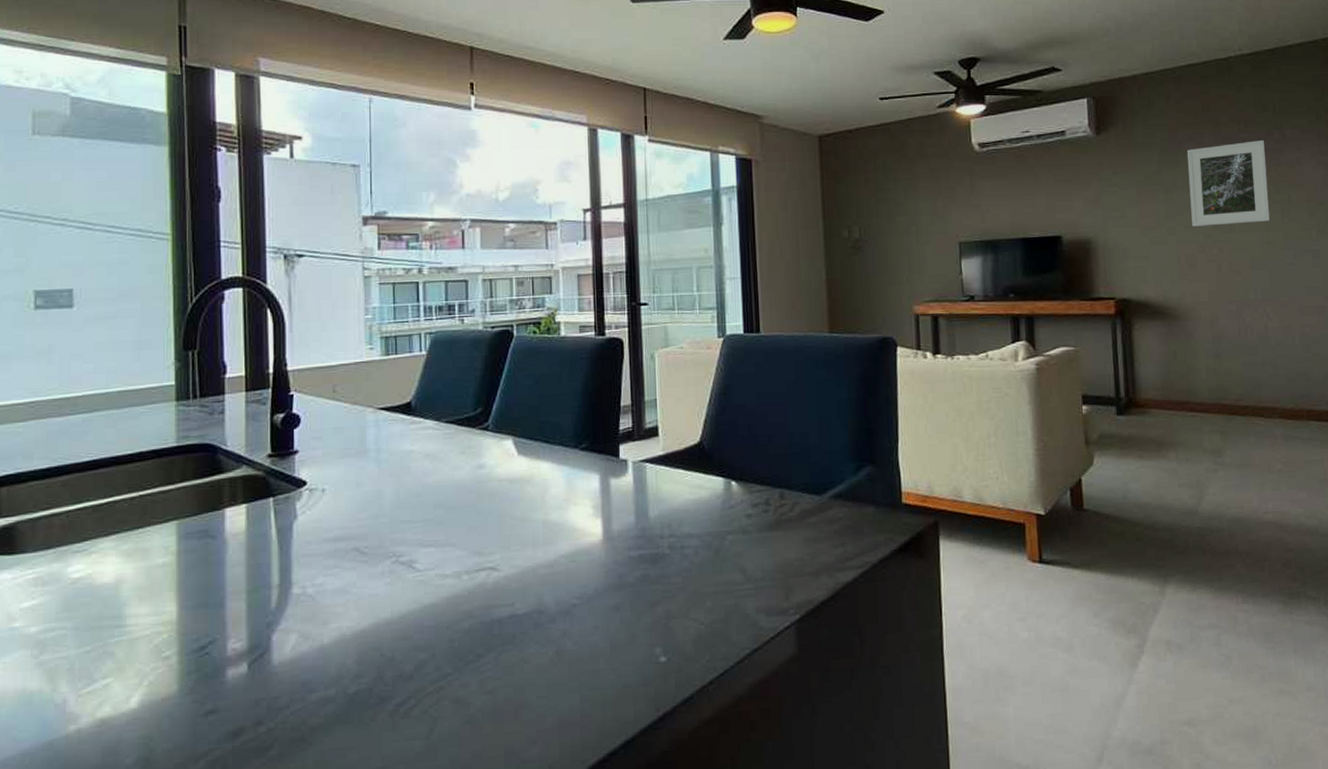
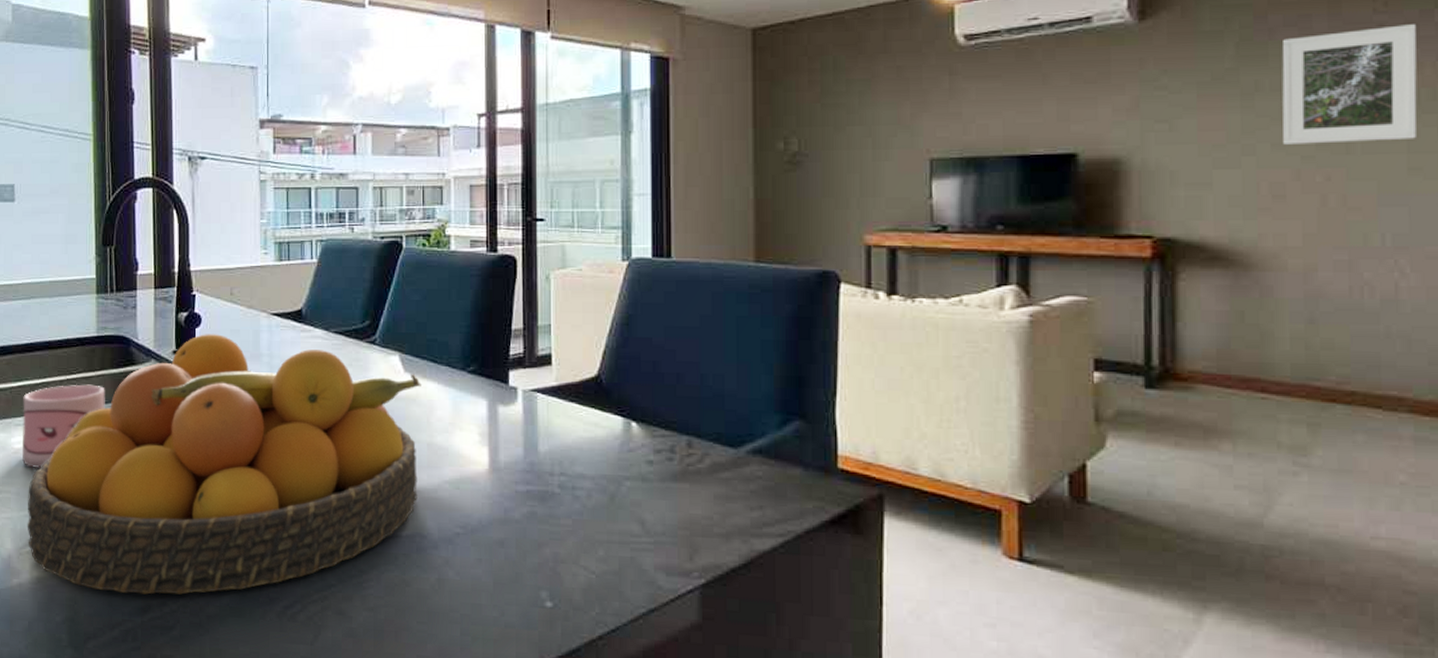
mug: none [82,498,187,598] -> present [23,384,105,468]
fruit bowl: none [89,433,535,721] -> present [28,334,421,595]

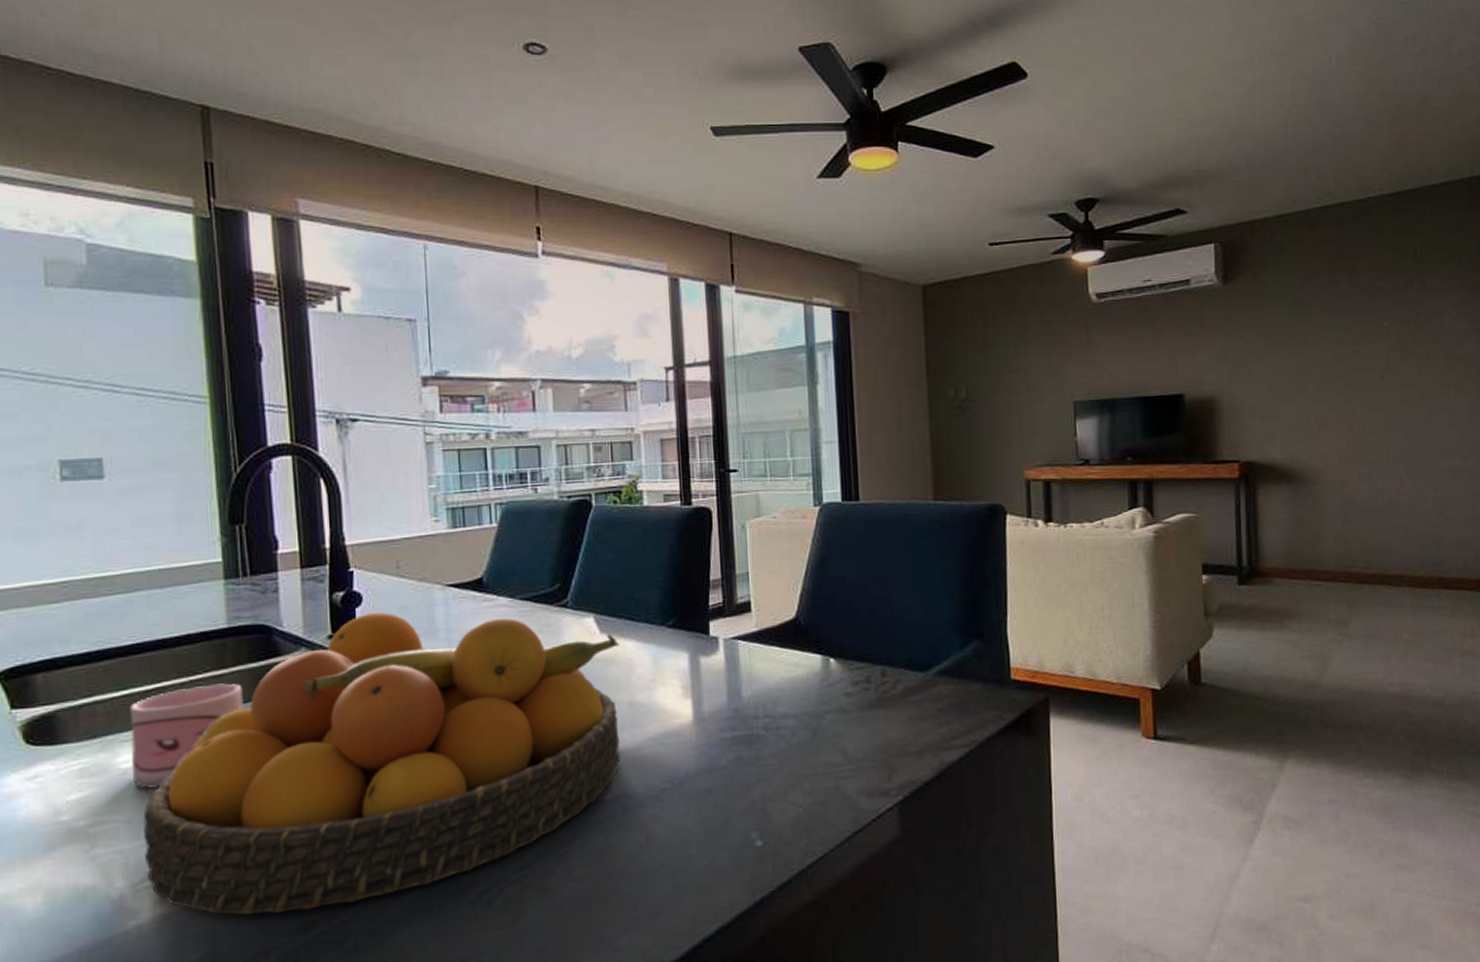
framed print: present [1281,24,1418,145] -> none [1320,289,1406,384]

